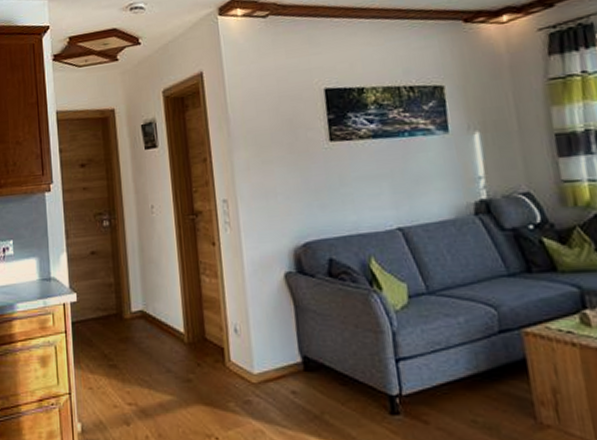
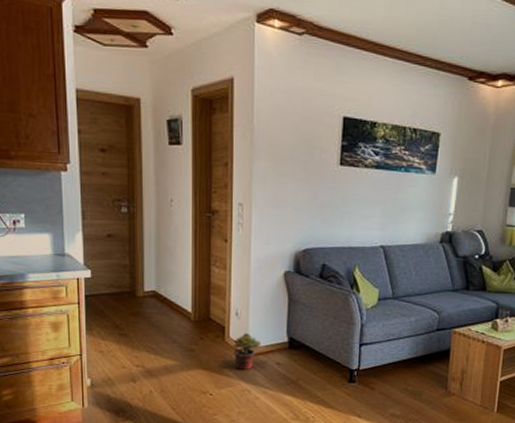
potted plant: none [233,353,270,403] -> present [231,332,262,370]

